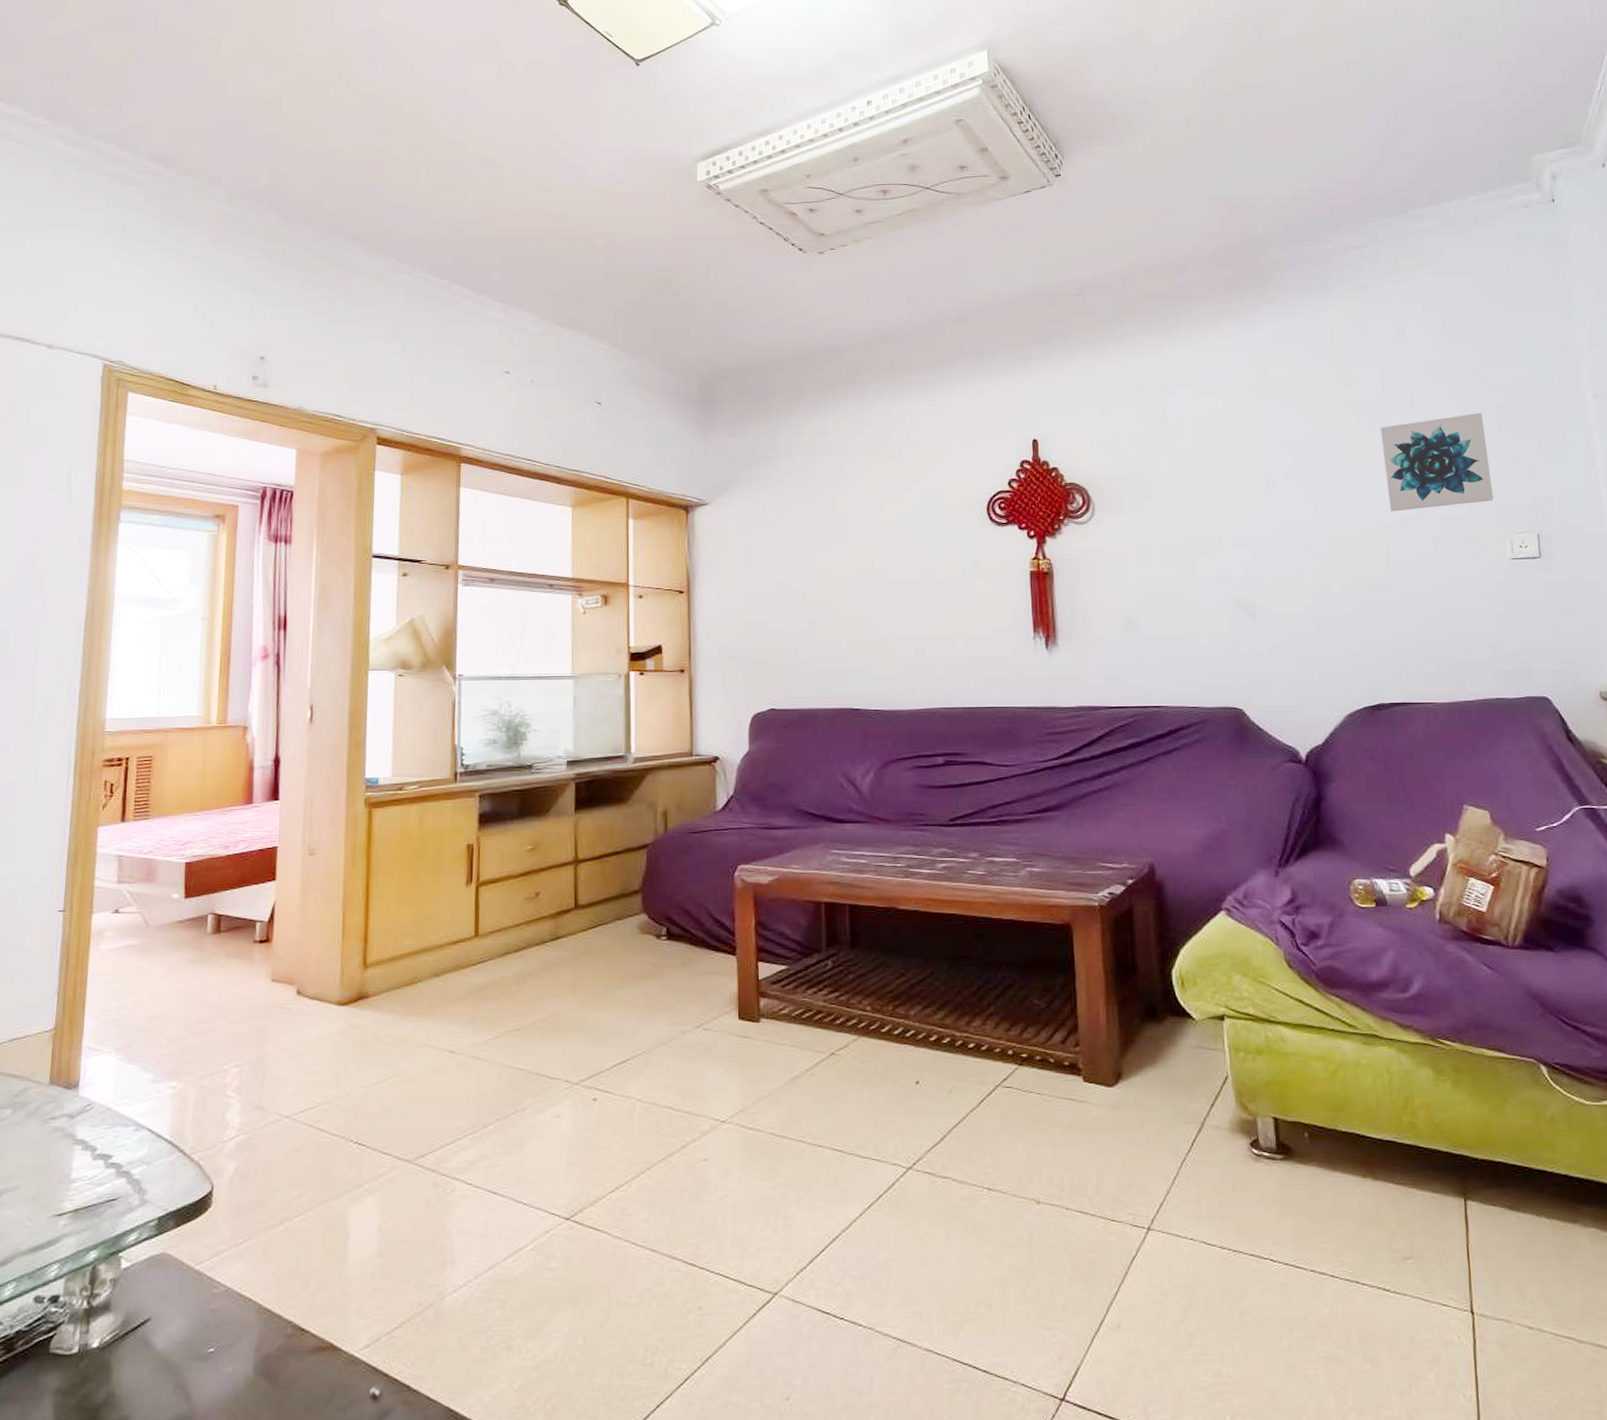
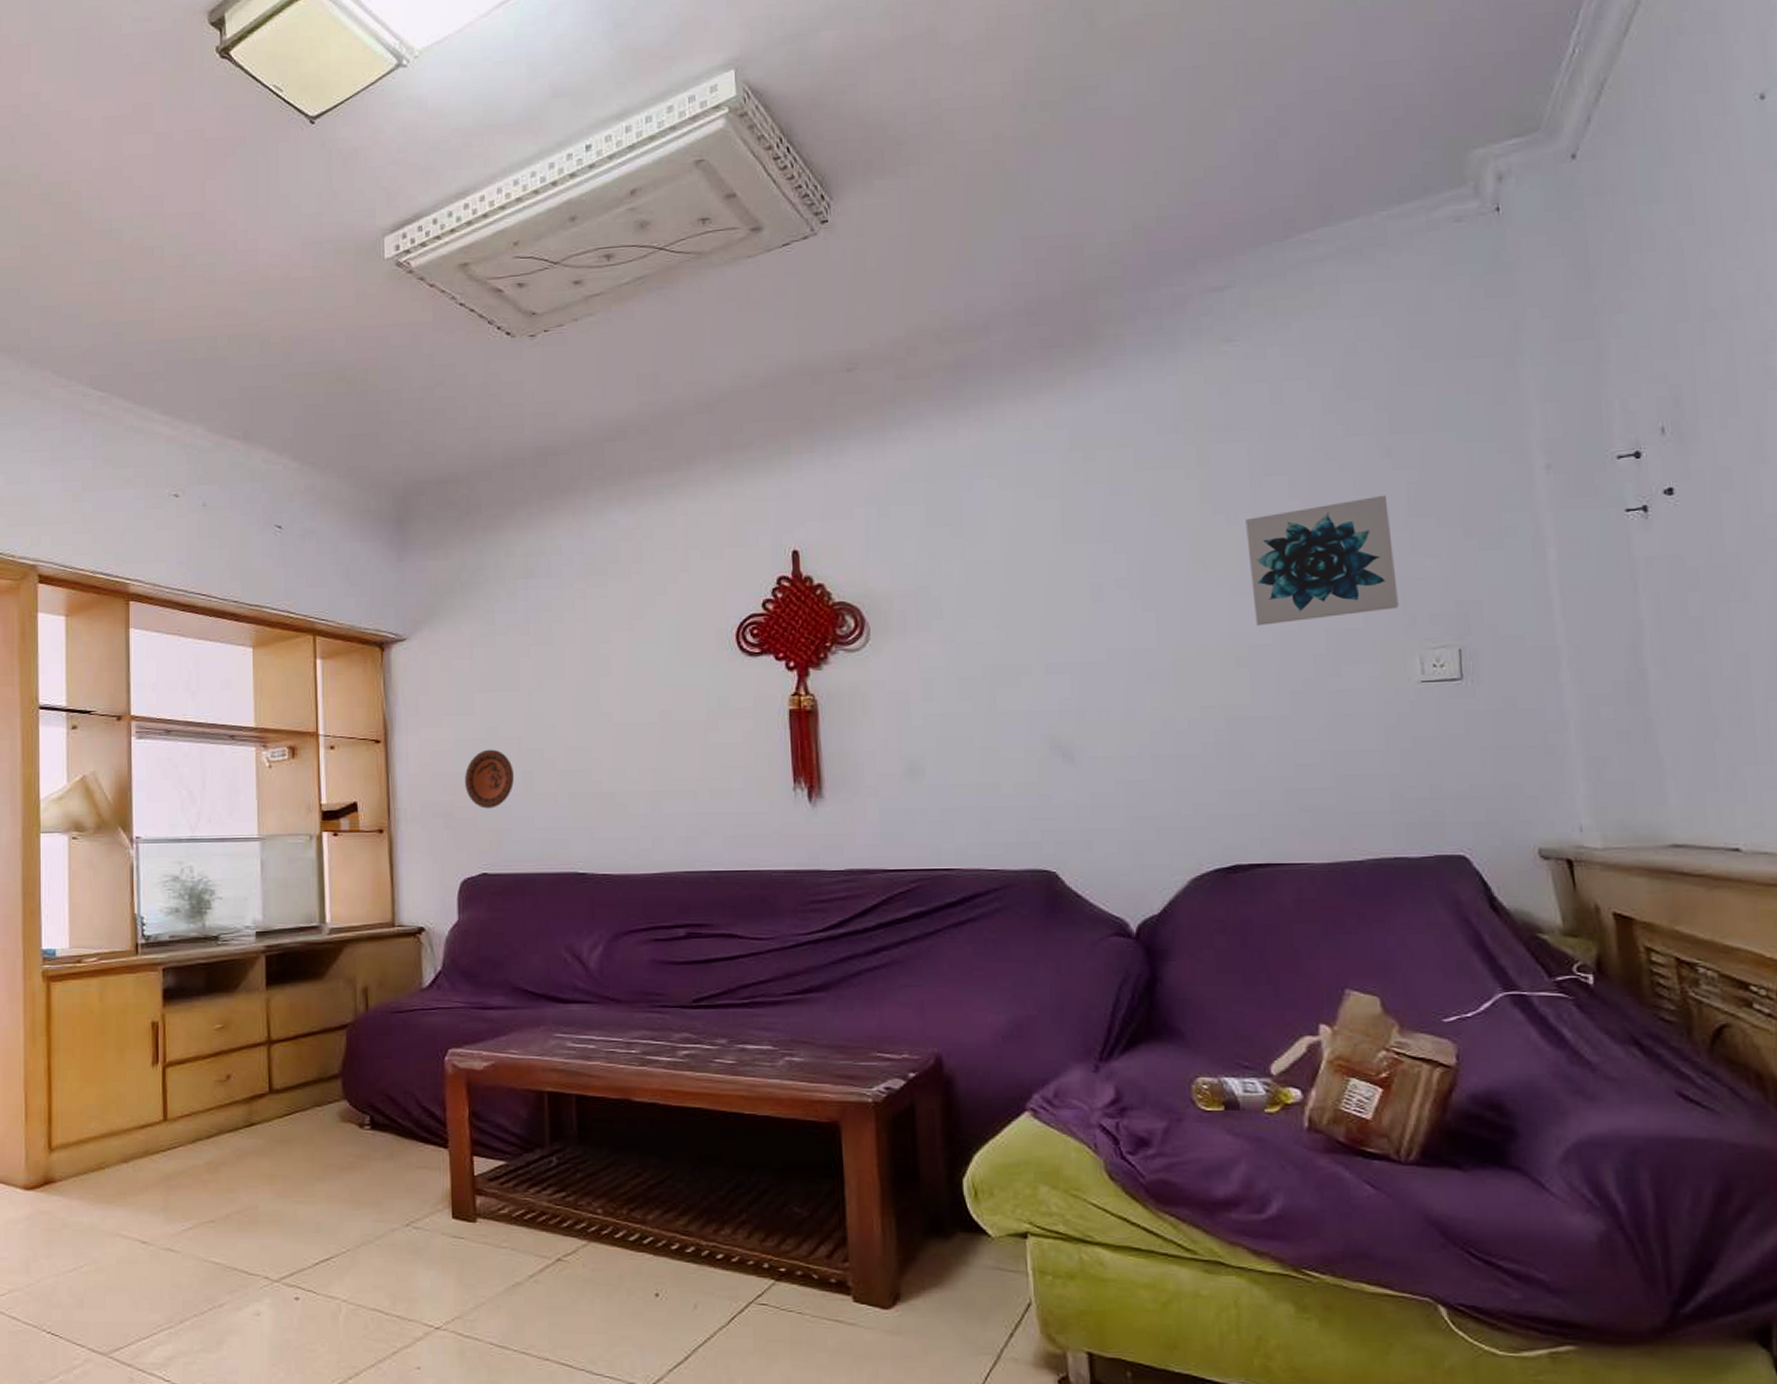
decorative plate: none [757,600,799,652] -> present [465,749,514,809]

